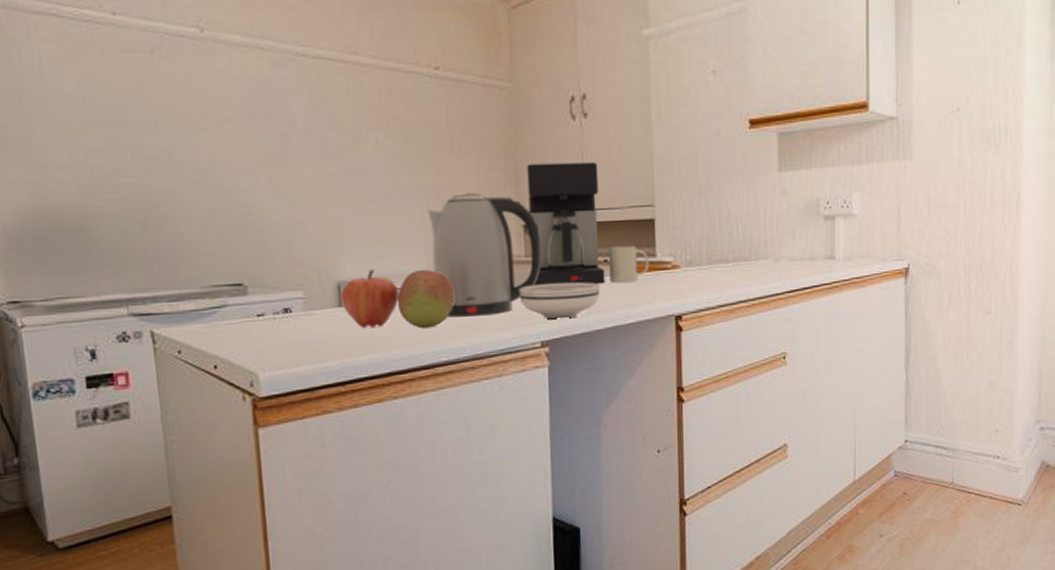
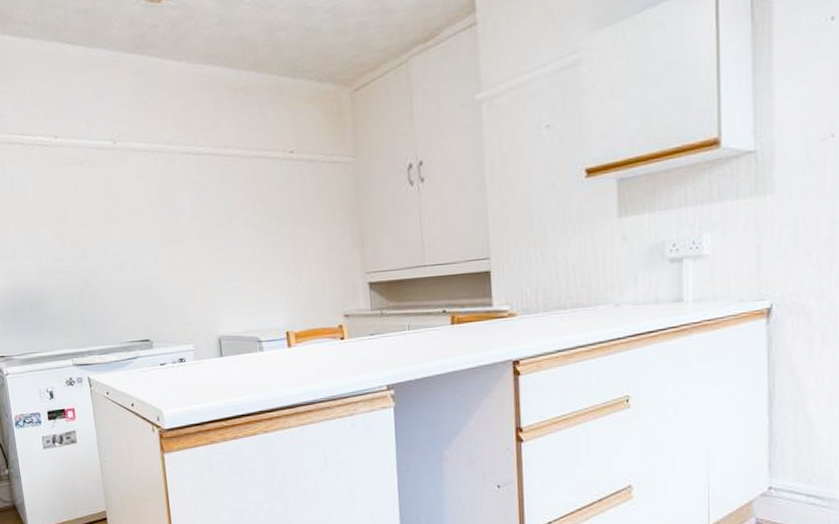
fruit: present [339,269,400,329] -> none [220,325,267,375]
fruit: present [396,269,455,329] -> none [265,324,312,374]
kettle: present [428,193,541,317] -> none [288,256,386,364]
bowl: present [518,282,601,320] -> none [366,331,440,366]
coffee maker: present [527,162,606,286] -> none [371,222,445,336]
mug: present [609,245,650,284] -> none [447,296,487,332]

